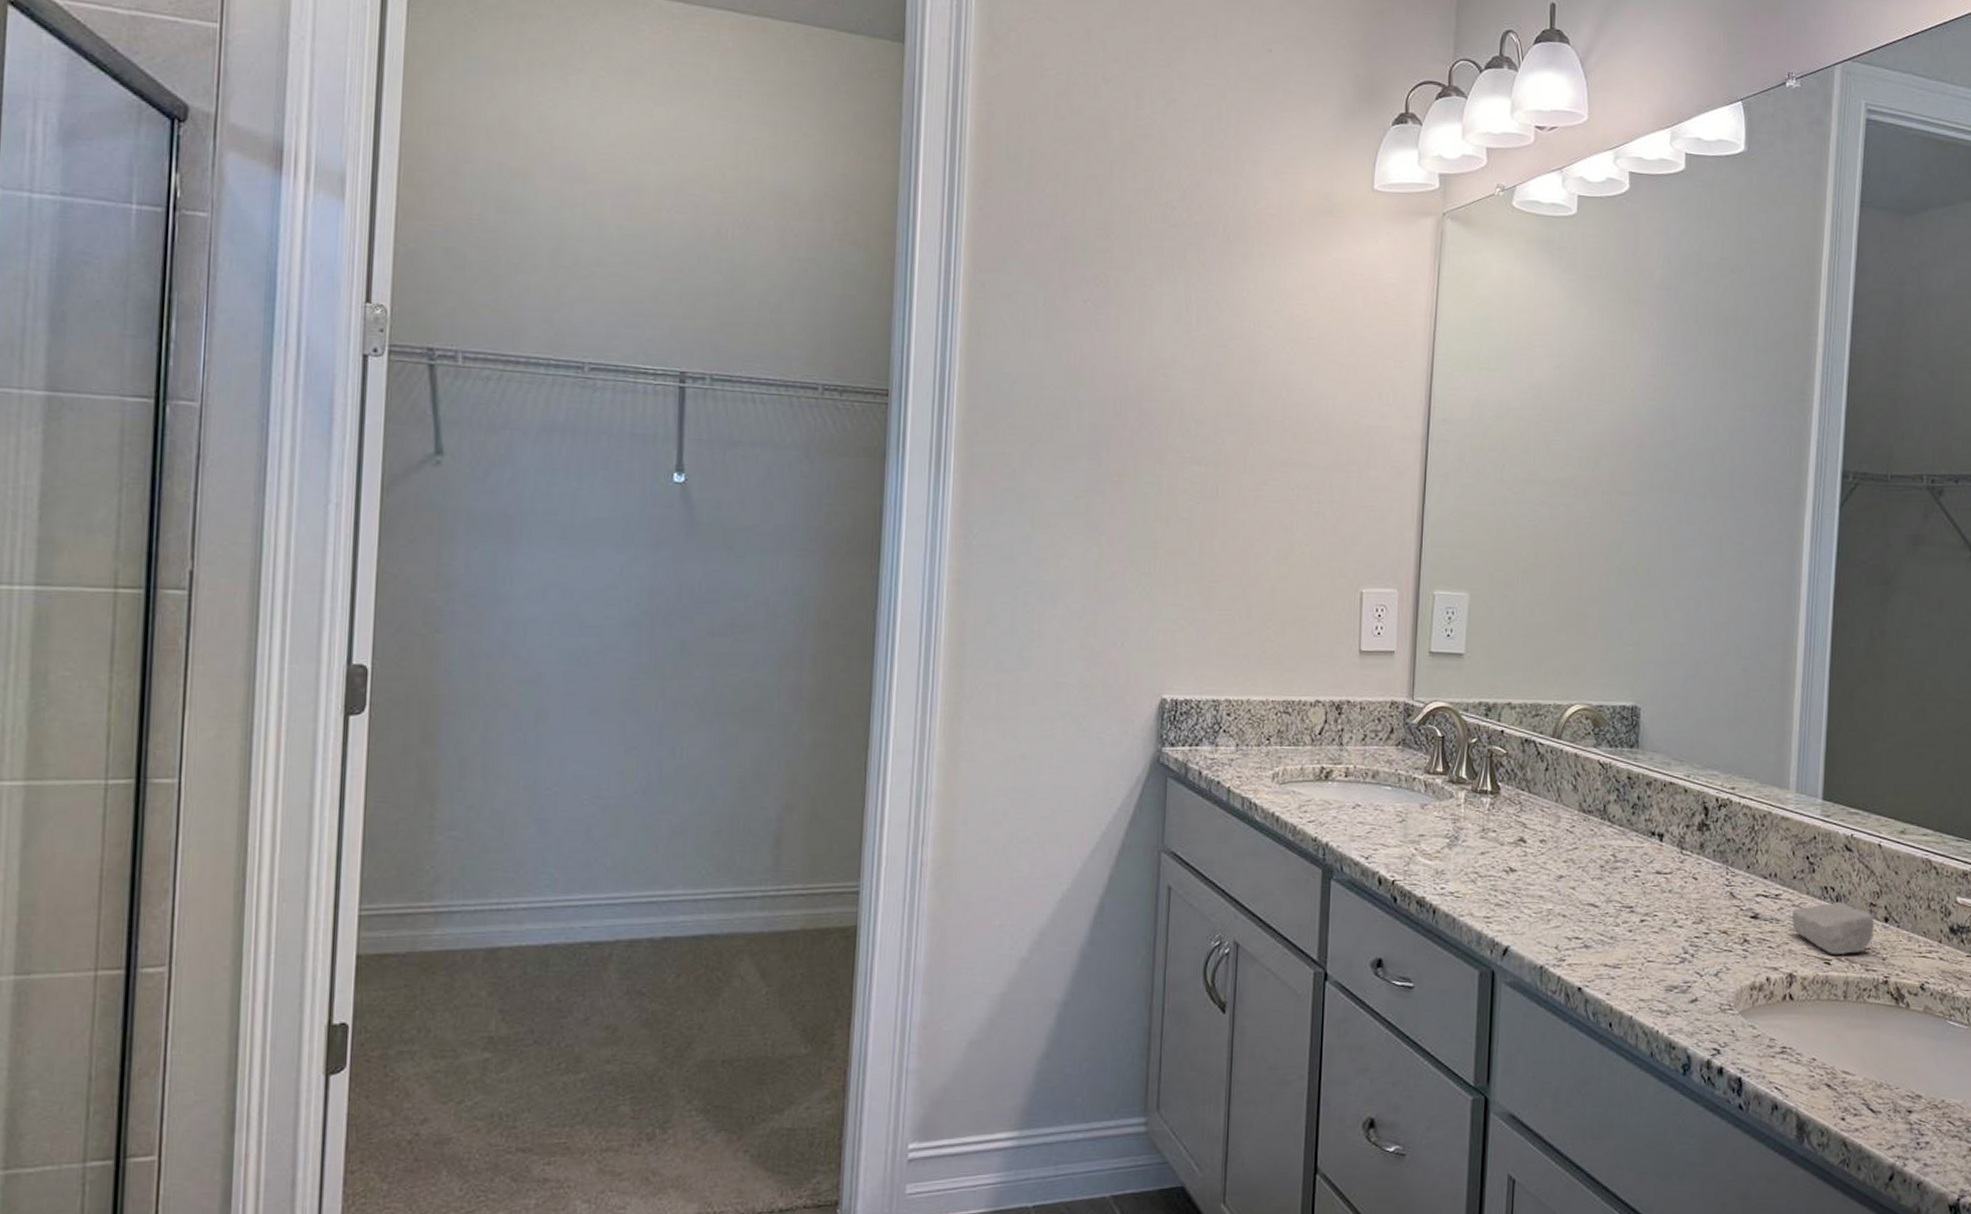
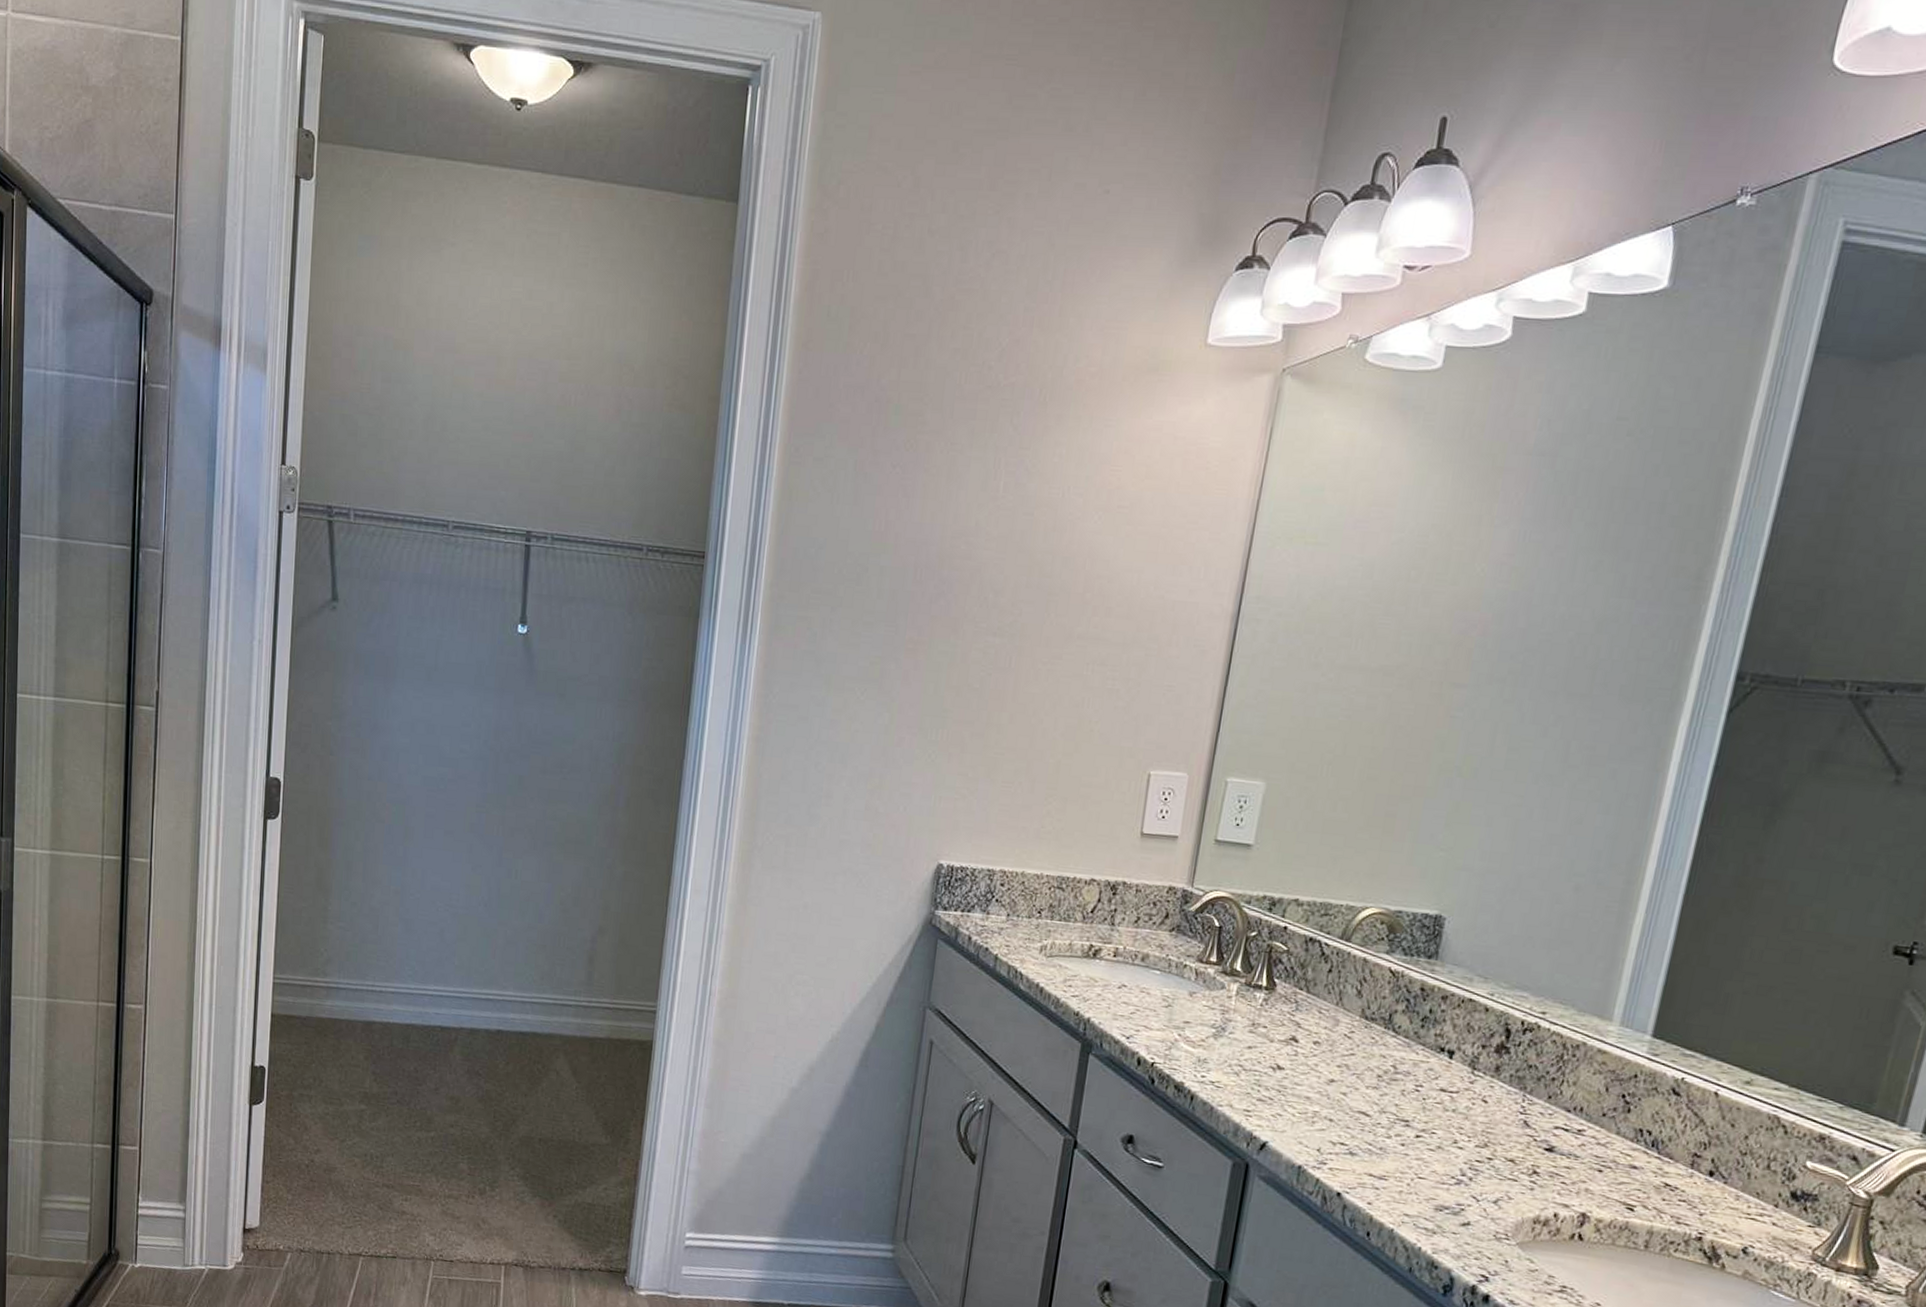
soap bar: present [1792,901,1875,954] -> none [1593,1146,1696,1203]

